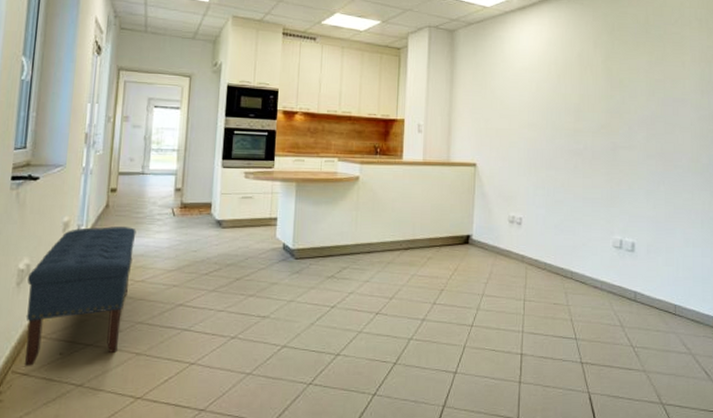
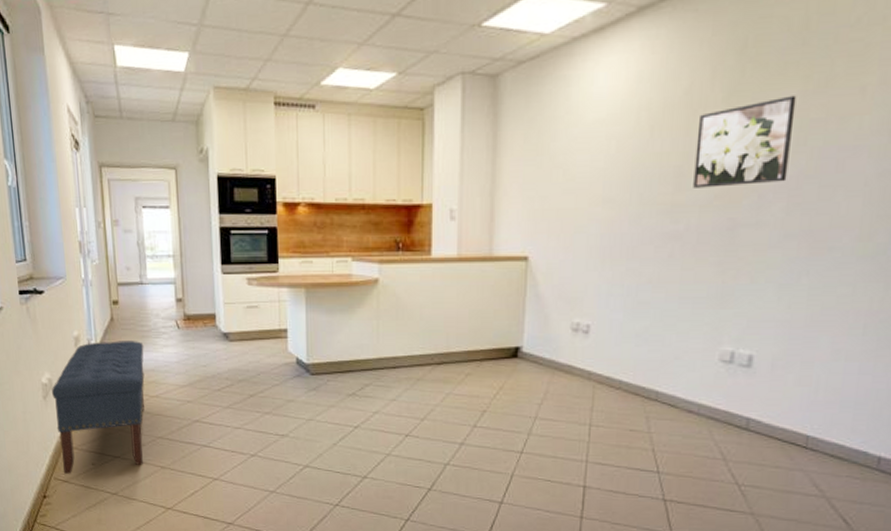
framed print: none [587,63,646,120] -> present [693,95,797,188]

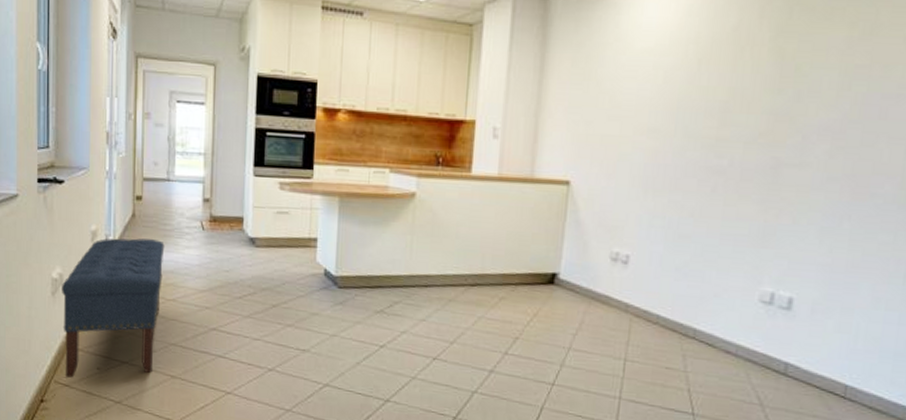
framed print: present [693,95,797,188] -> none [738,40,842,125]

